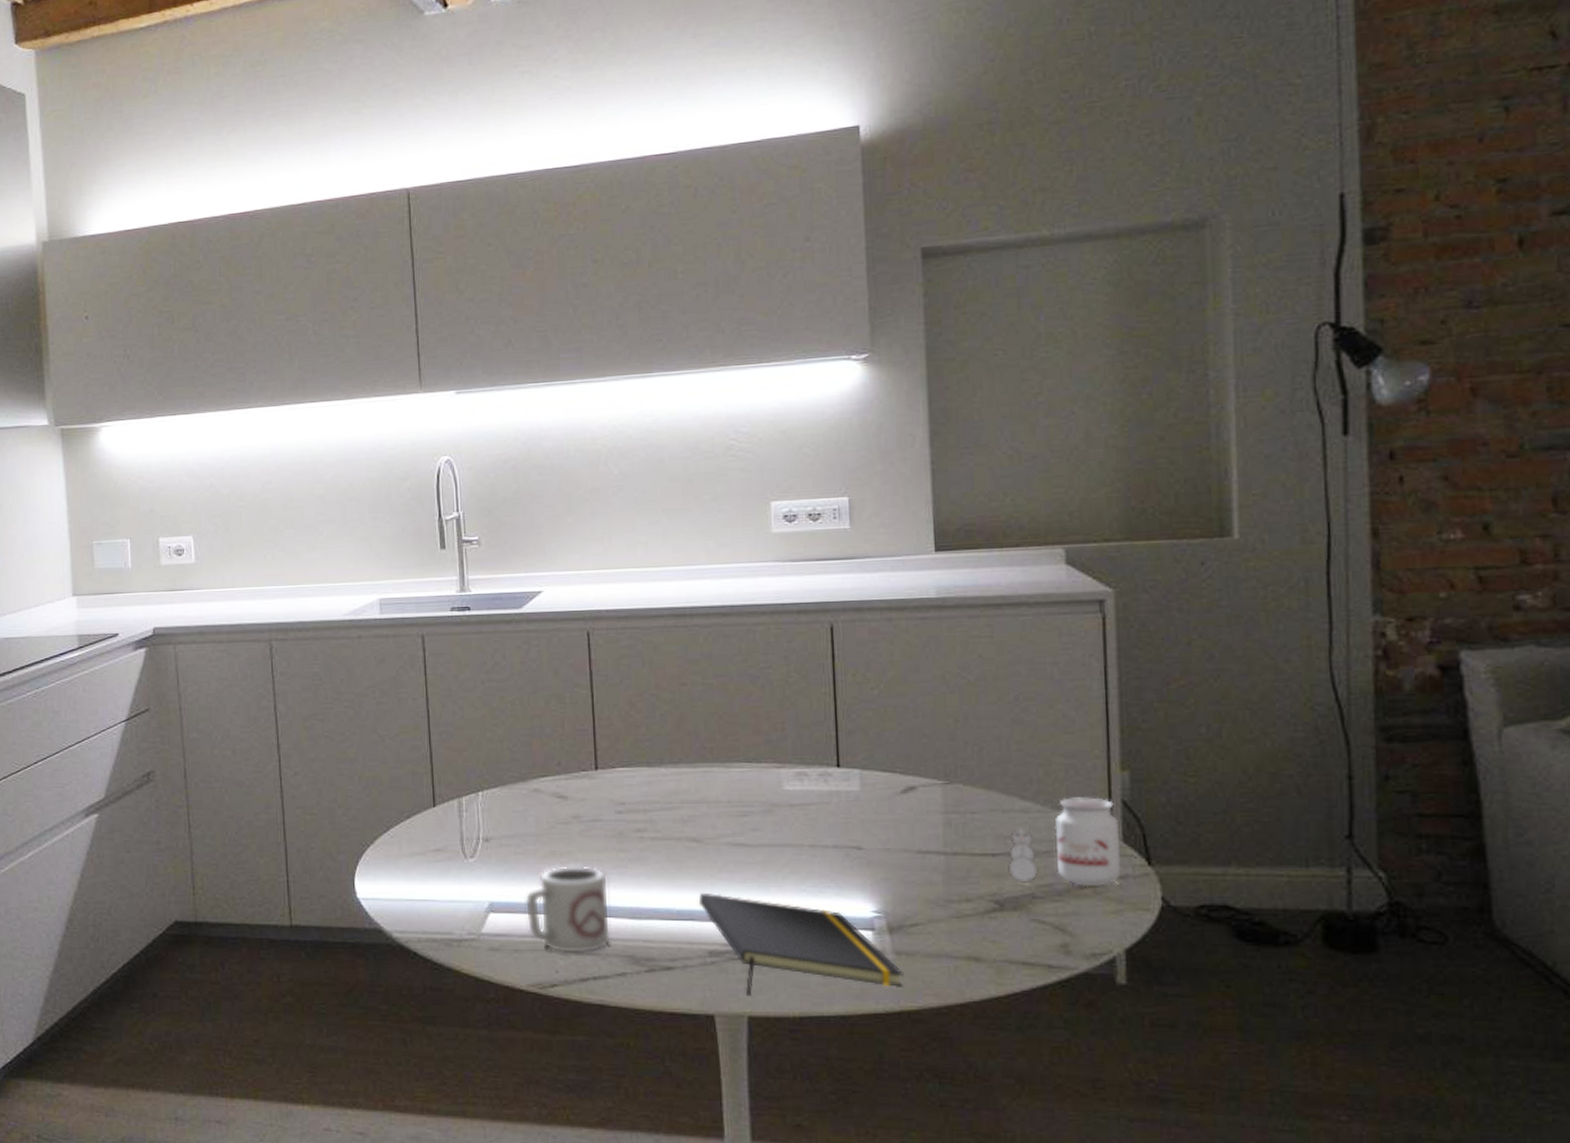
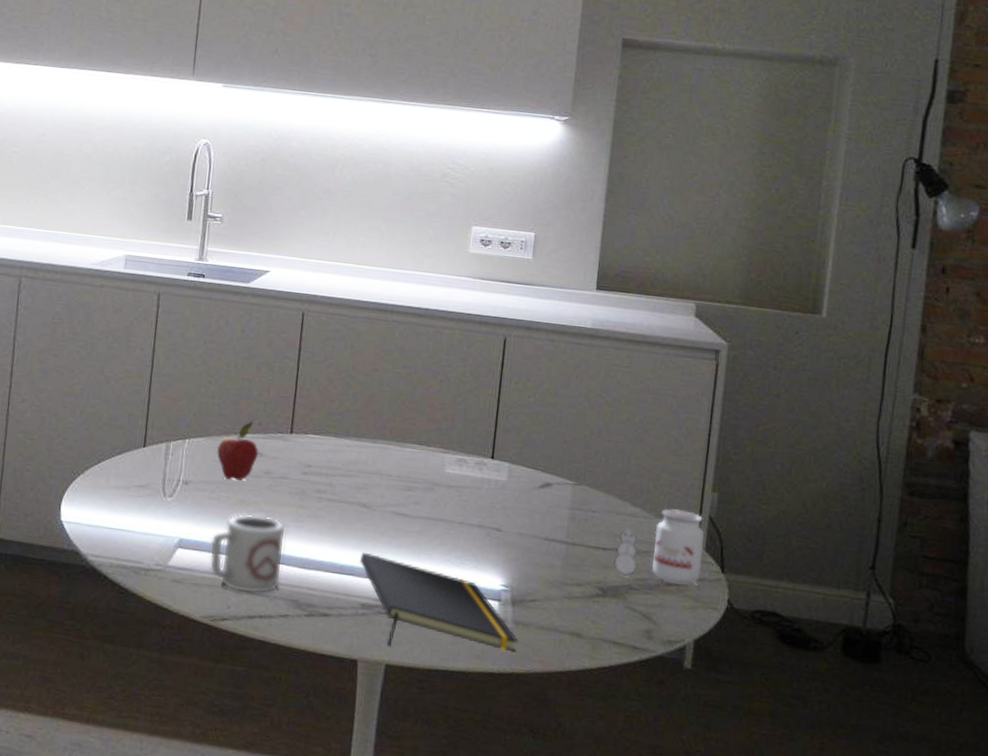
fruit: none [514,761,562,831] -> present [216,420,258,482]

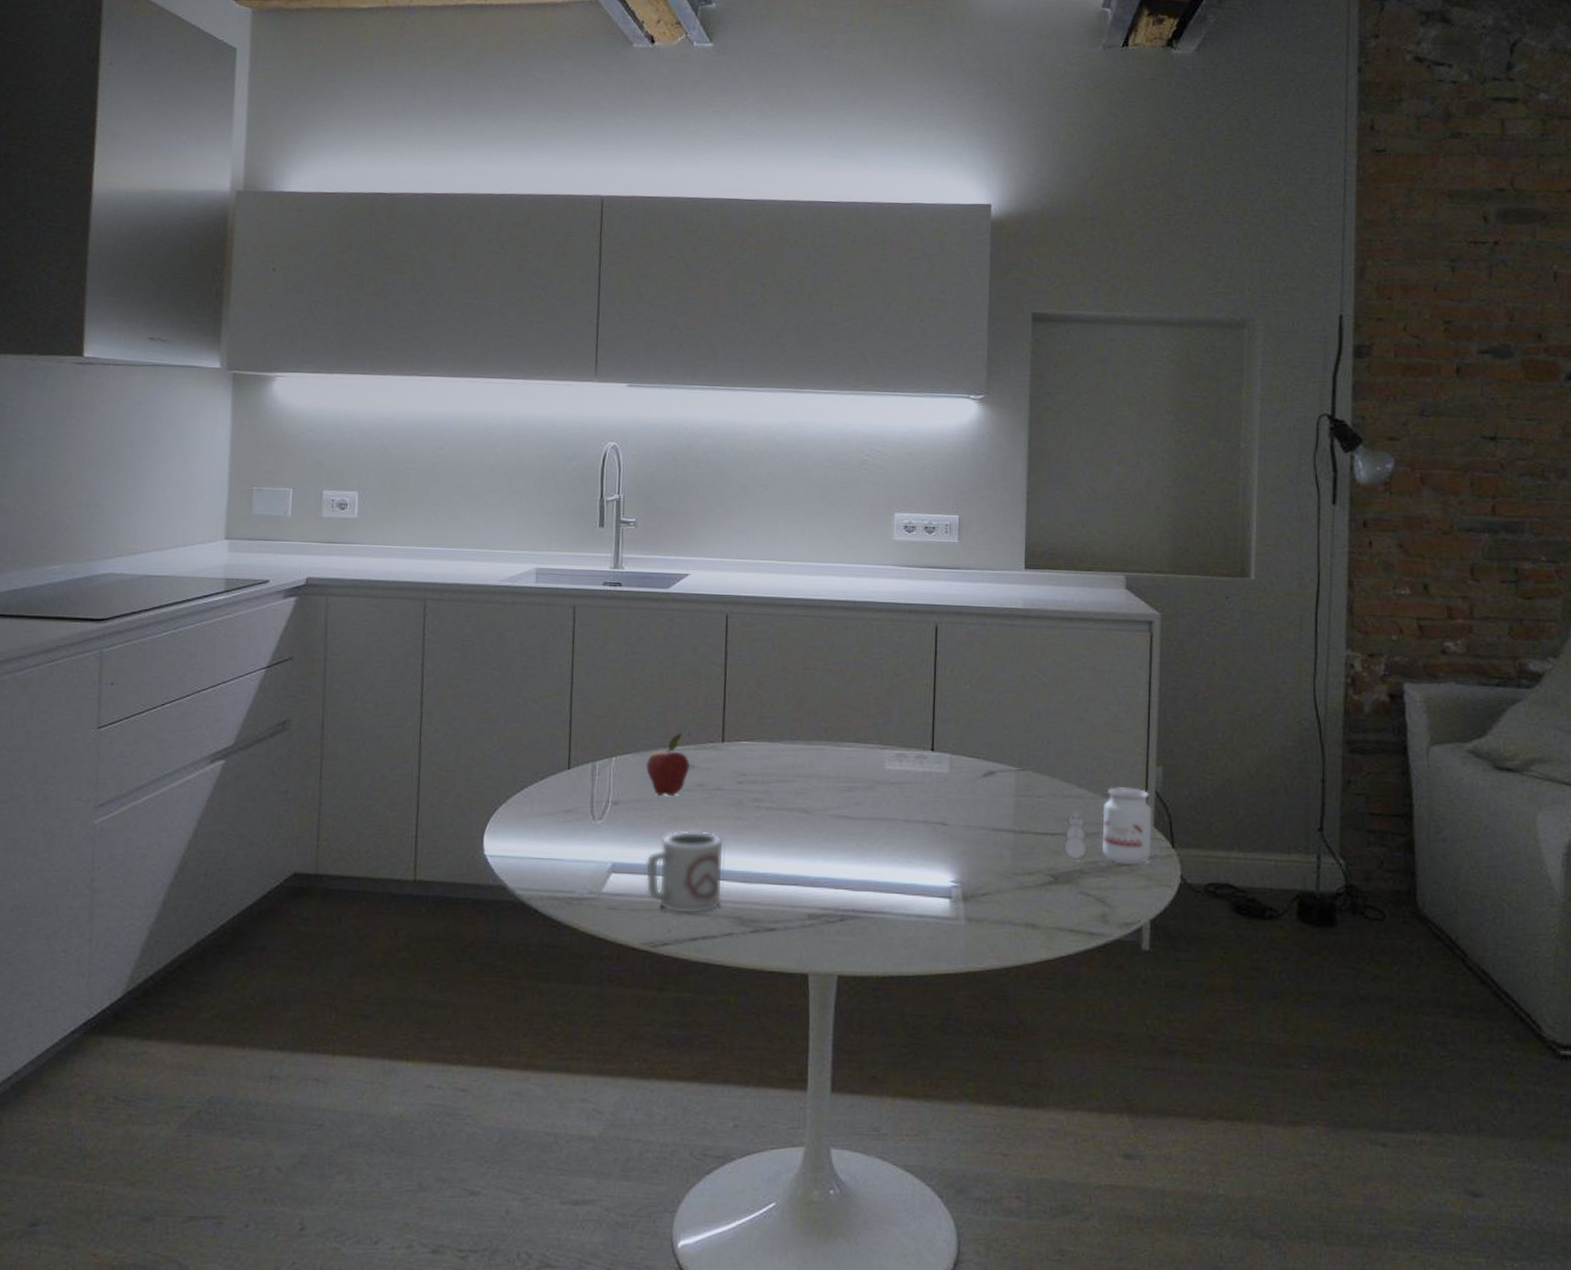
notepad: present [360,552,519,652] -> none [804,859,973,956]

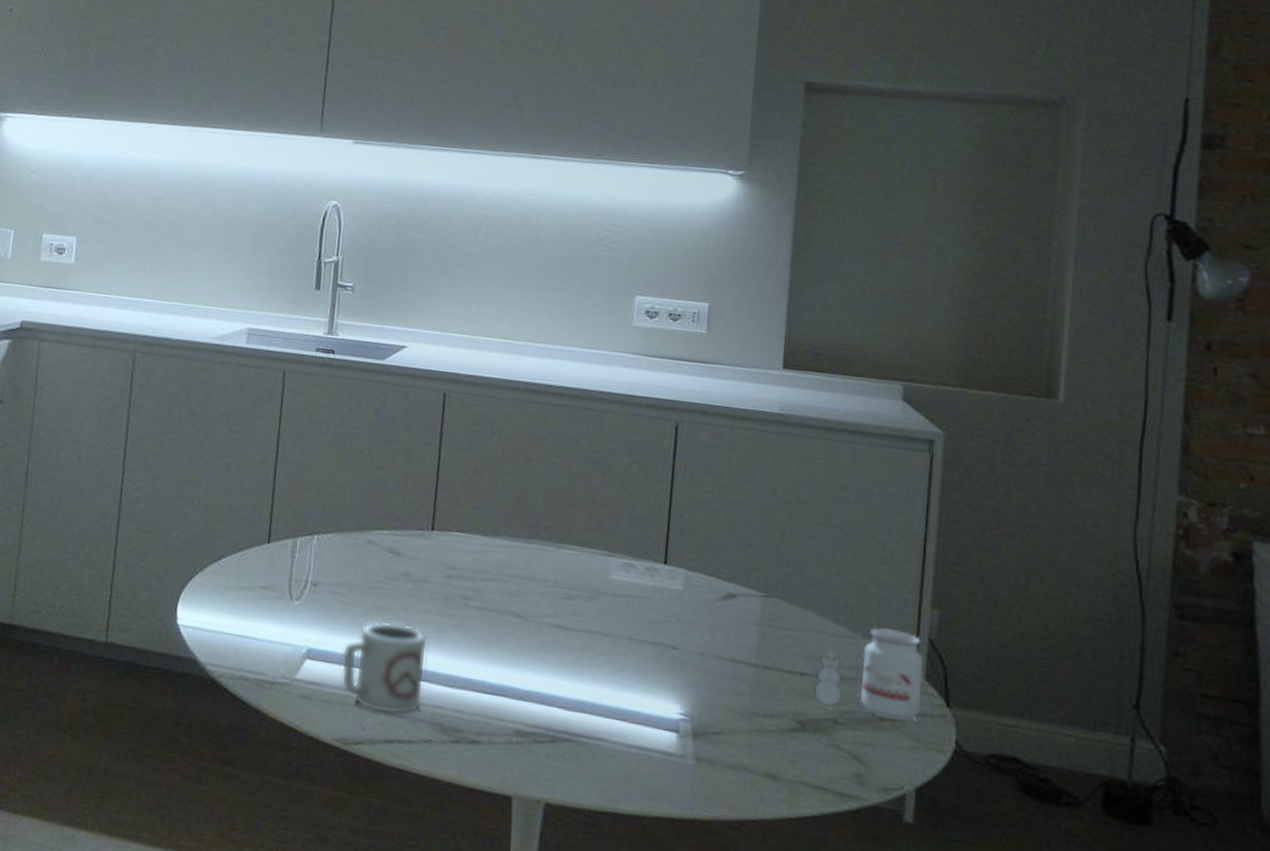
fruit: present [645,732,690,797] -> none [349,515,396,584]

